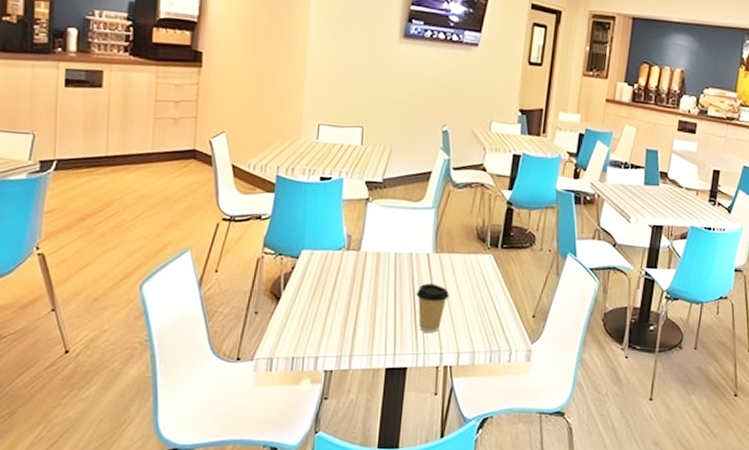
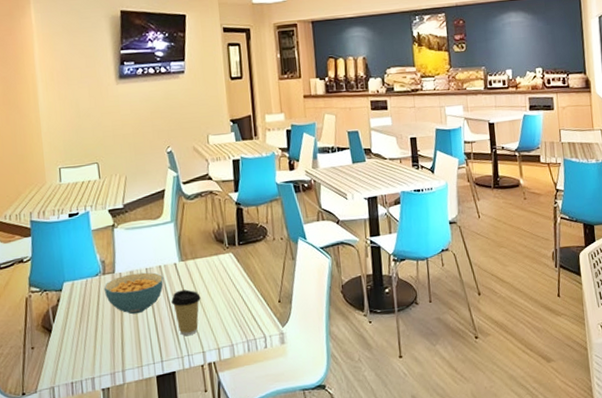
cereal bowl: none [345,255,412,300] -> present [104,272,164,315]

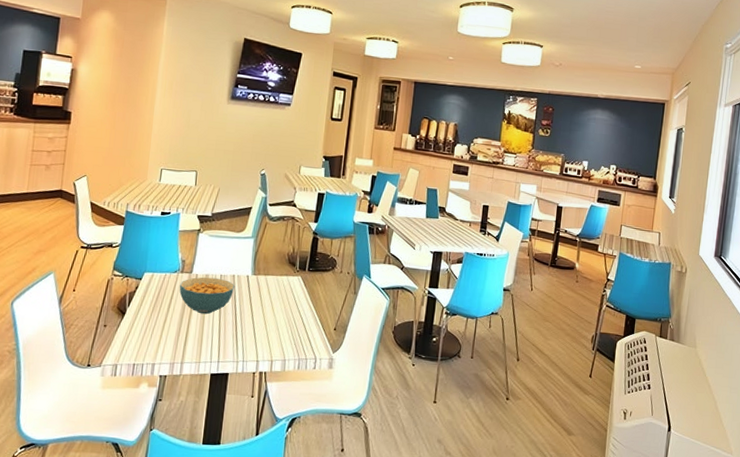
coffee cup: present [171,289,201,336] -> none [237,301,265,343]

